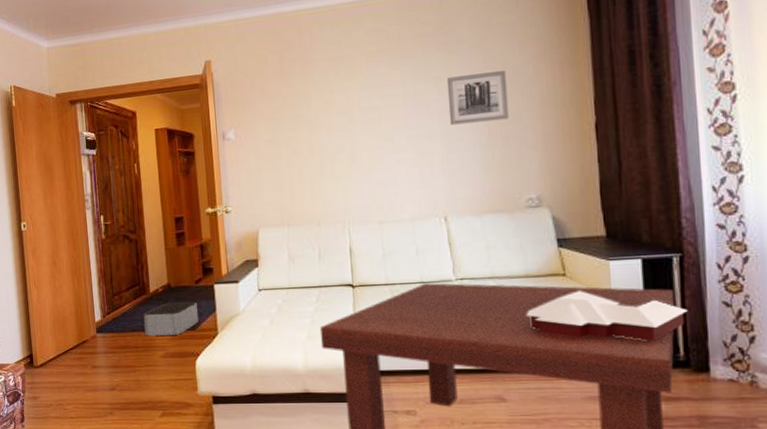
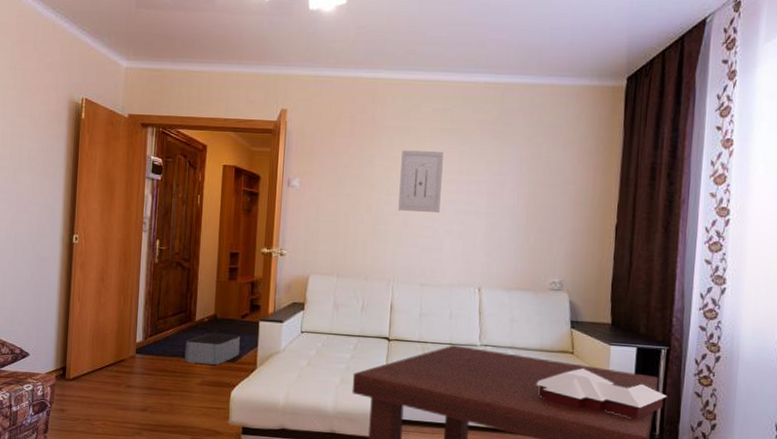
wall art: none [338,76,389,147] -> present [398,150,444,212]
wall art: present [446,70,509,125] -> none [495,164,549,210]

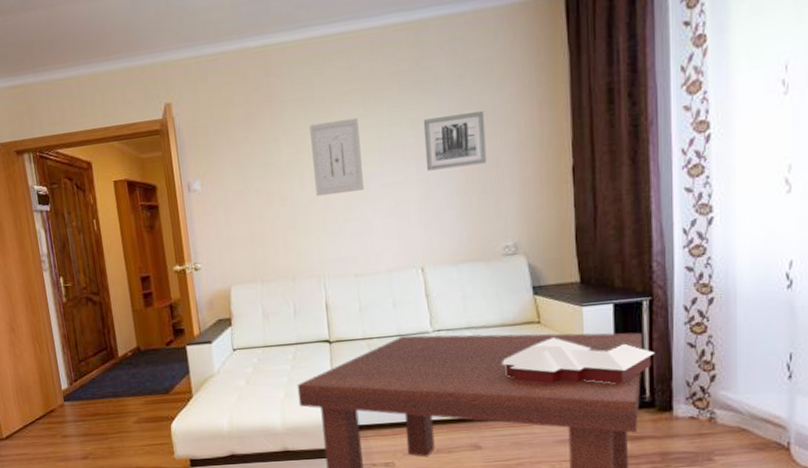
storage bin: present [184,333,240,365] -> none [112,364,171,402]
wall art: none [495,164,549,210] -> present [423,111,487,171]

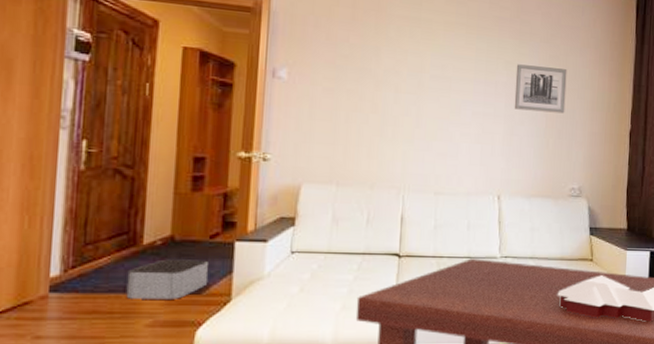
storage bin: none [112,364,171,402] -> present [126,259,208,299]
wall art: present [310,118,364,197] -> none [409,43,459,114]

